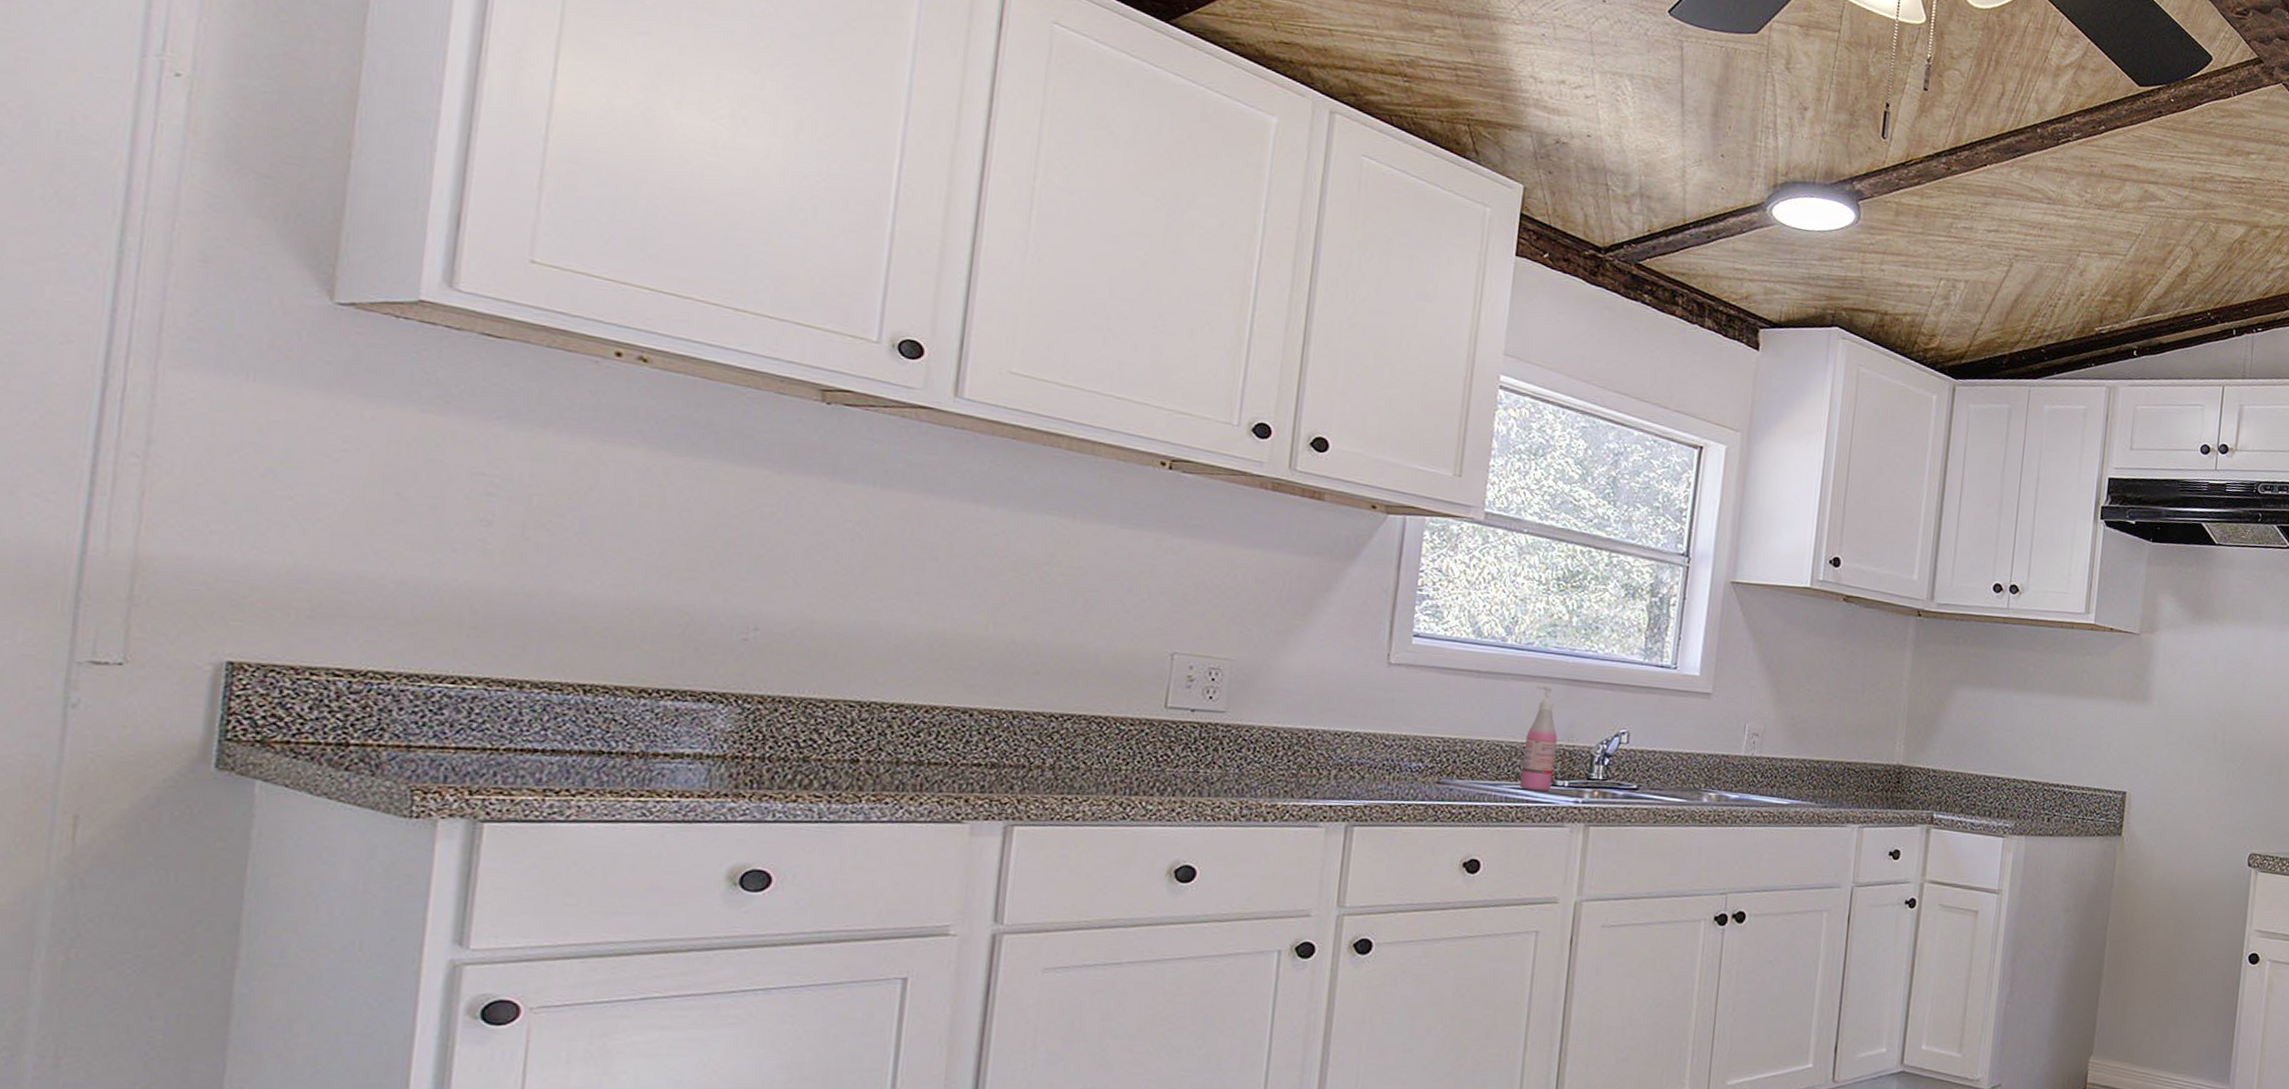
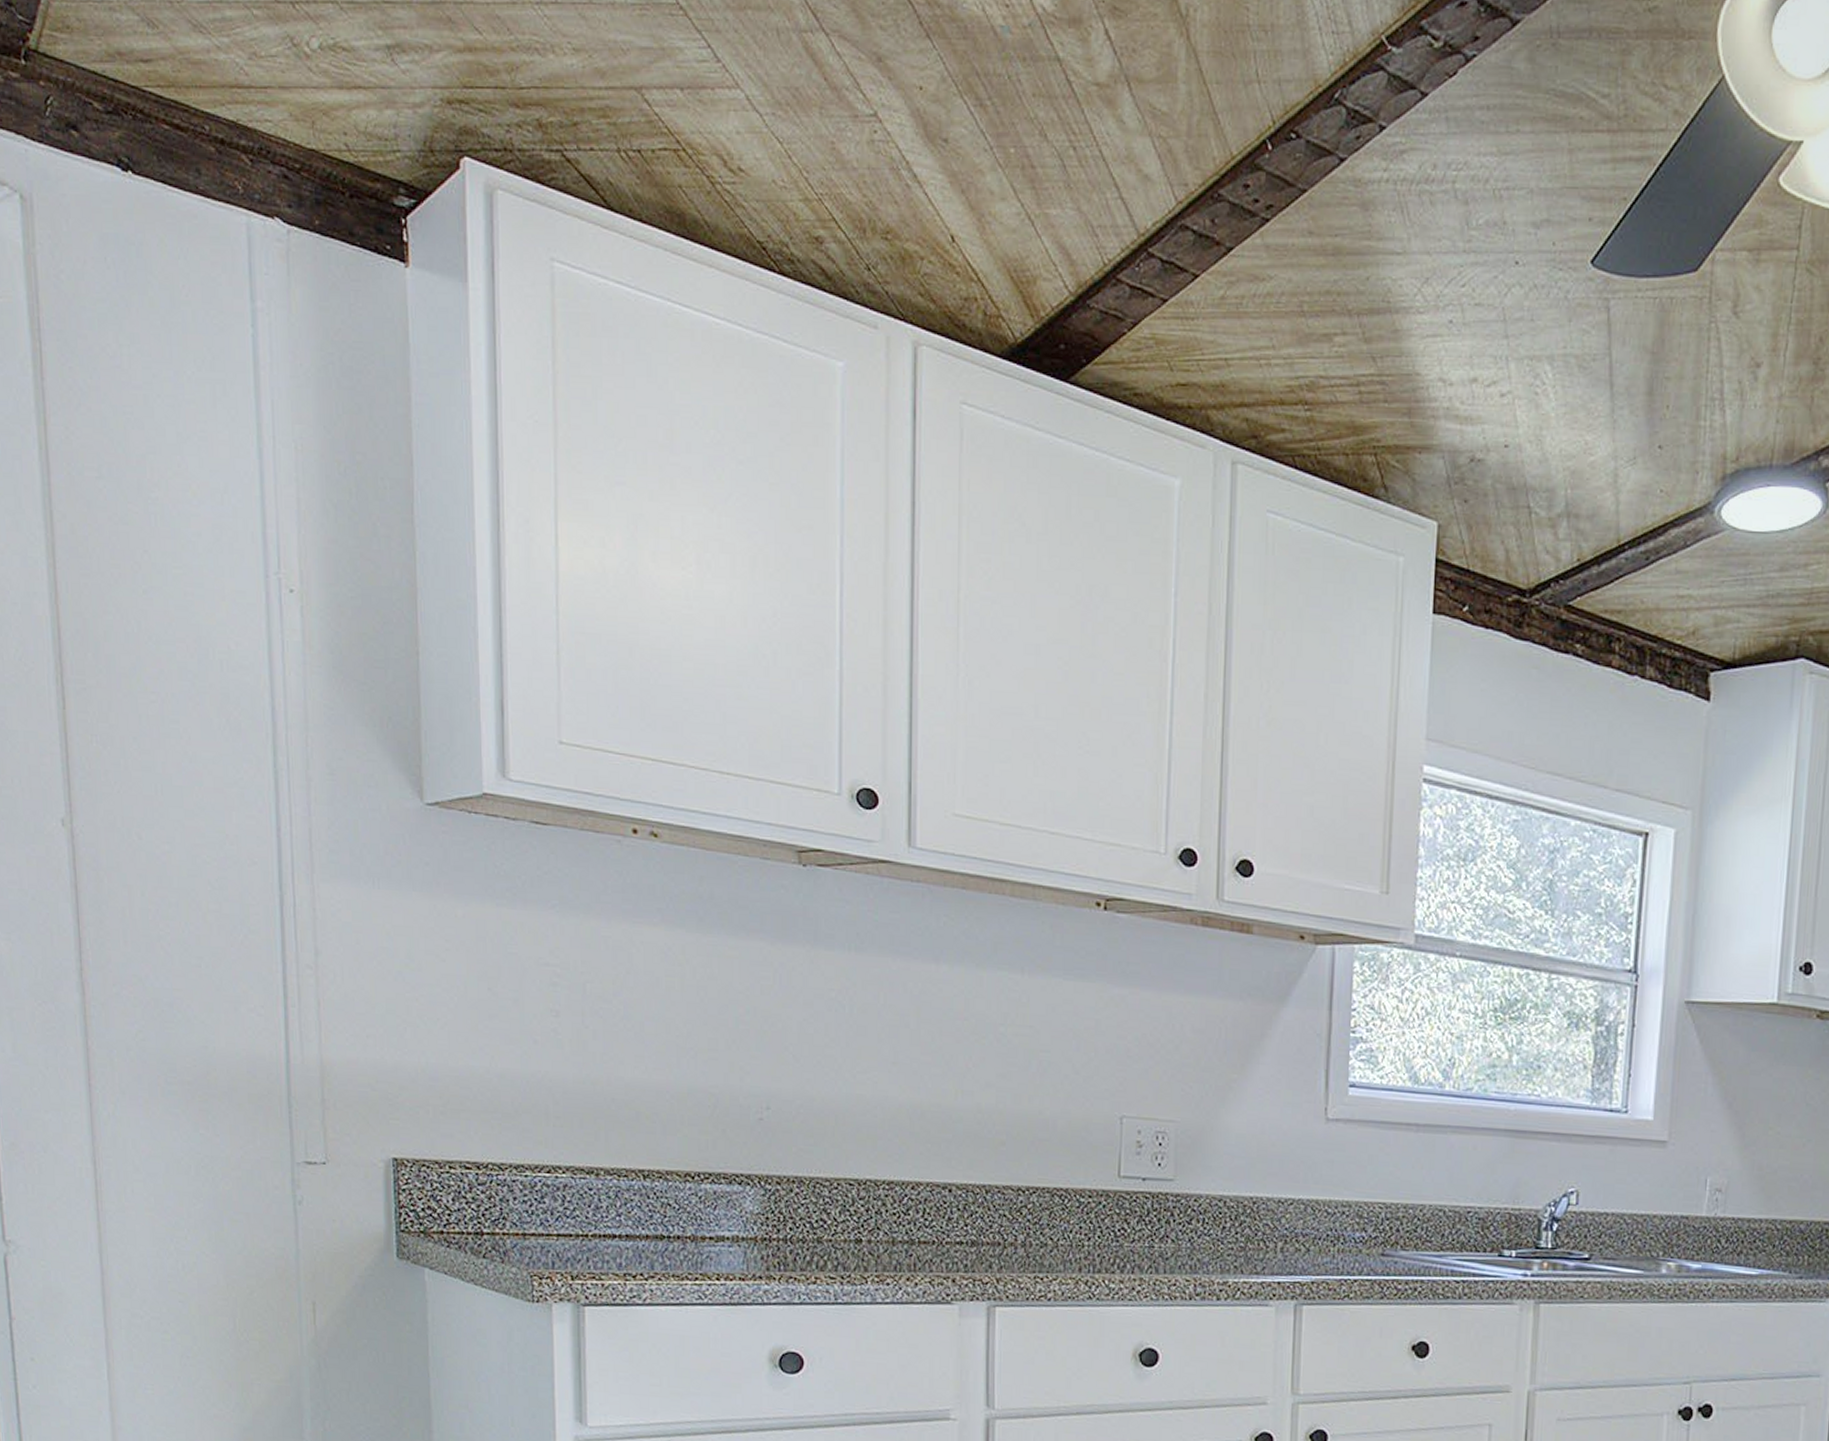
soap dispenser: present [1519,685,1557,792] -> none [1465,1138,1502,1263]

